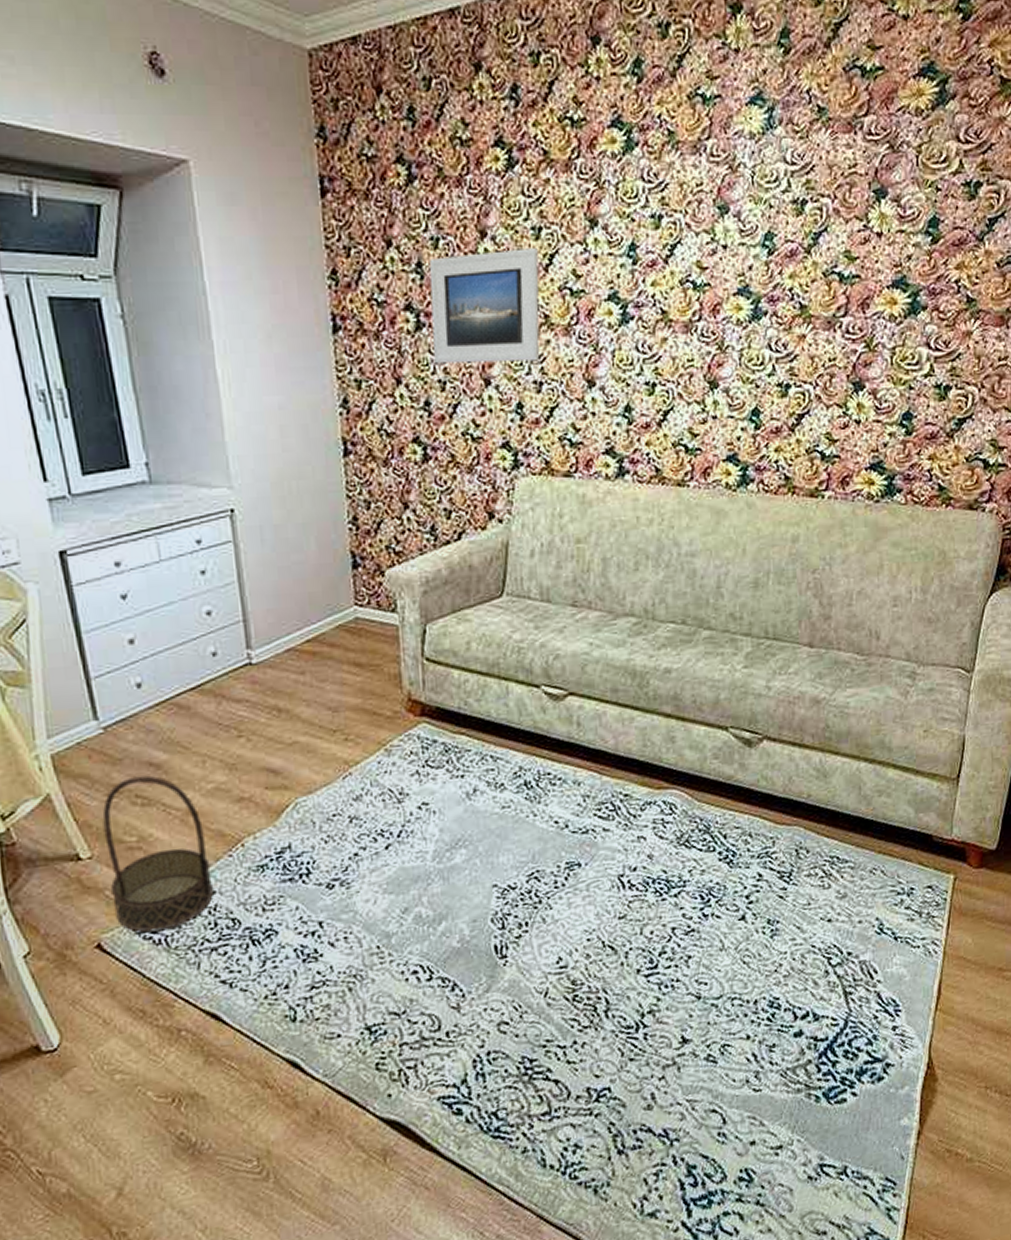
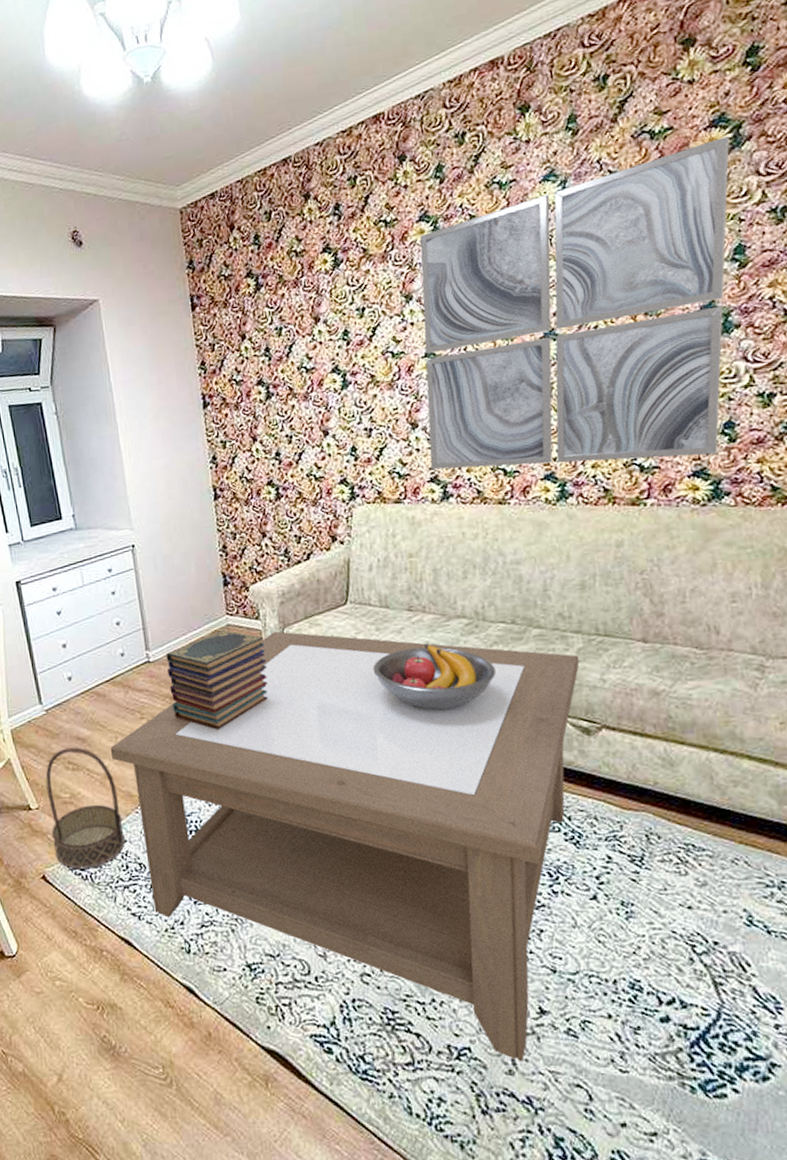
coffee table: none [195,627,747,1095] -> present [110,631,580,1062]
book stack: none [274,623,404,750] -> present [166,629,268,730]
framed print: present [429,248,540,364] -> none [275,324,368,423]
fruit bowl: none [528,645,663,721] -> present [372,644,497,710]
wall art: none [606,89,936,447] -> present [420,135,730,470]

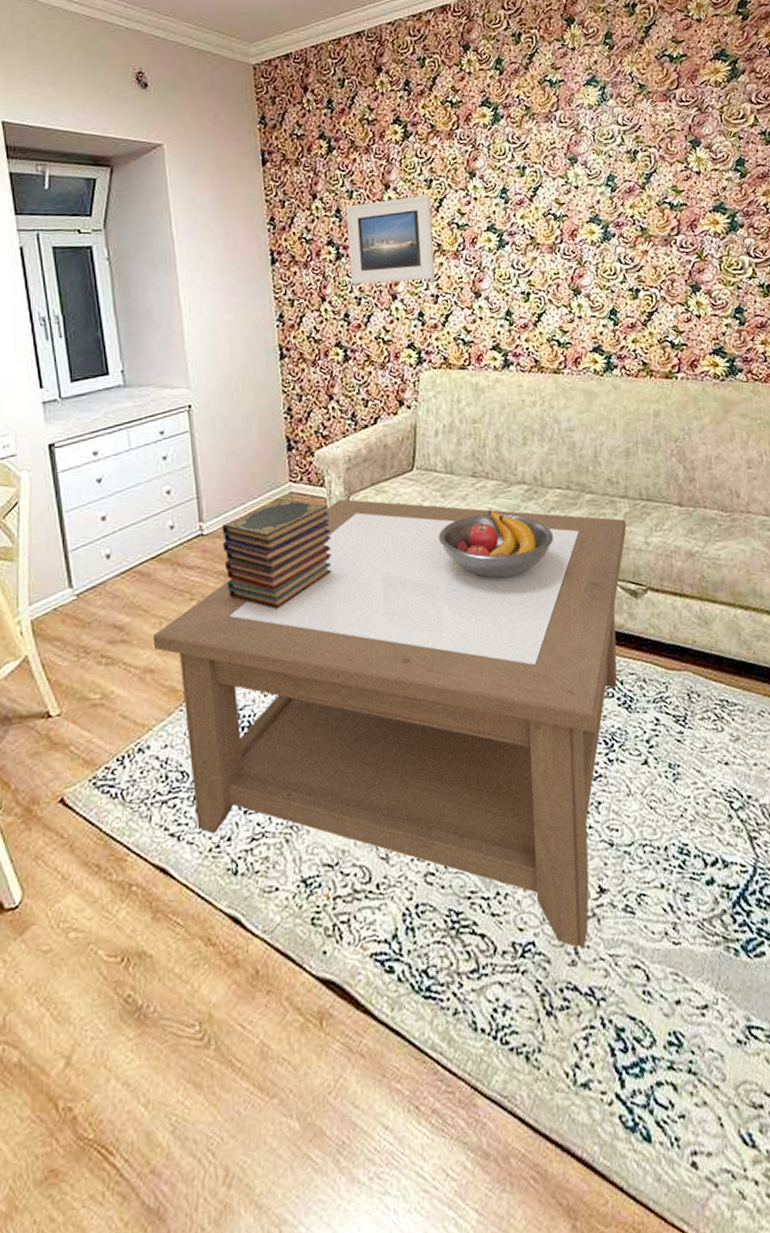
basket: present [45,747,125,870] -> none [71,637,165,787]
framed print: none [275,324,368,423] -> present [346,195,435,285]
wall art: present [420,135,730,470] -> none [482,68,732,339]

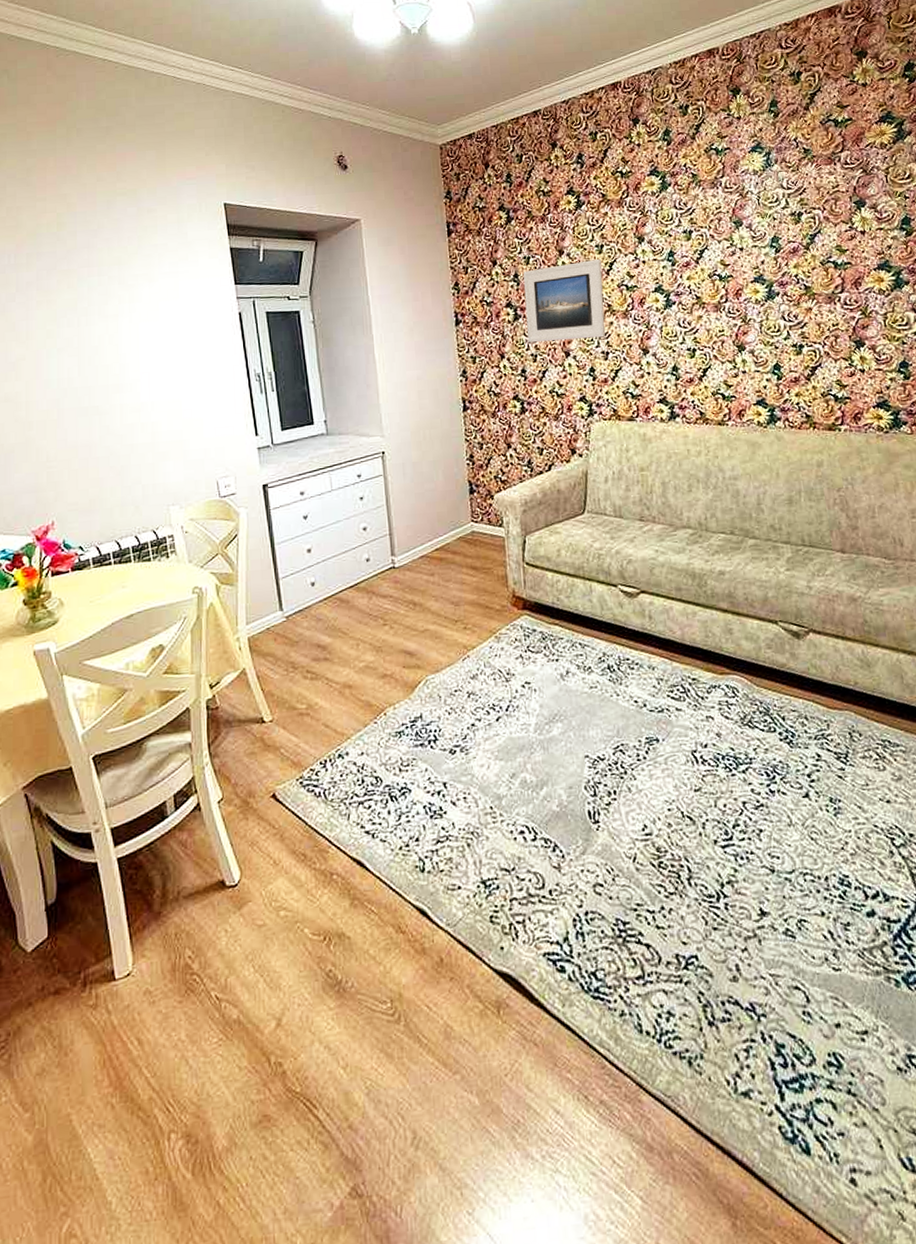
coffee table: present [152,498,627,950] -> none [351,538,789,967]
book stack: present [222,497,332,610] -> none [411,536,510,636]
fruit bowl: present [438,510,554,578] -> none [607,552,718,615]

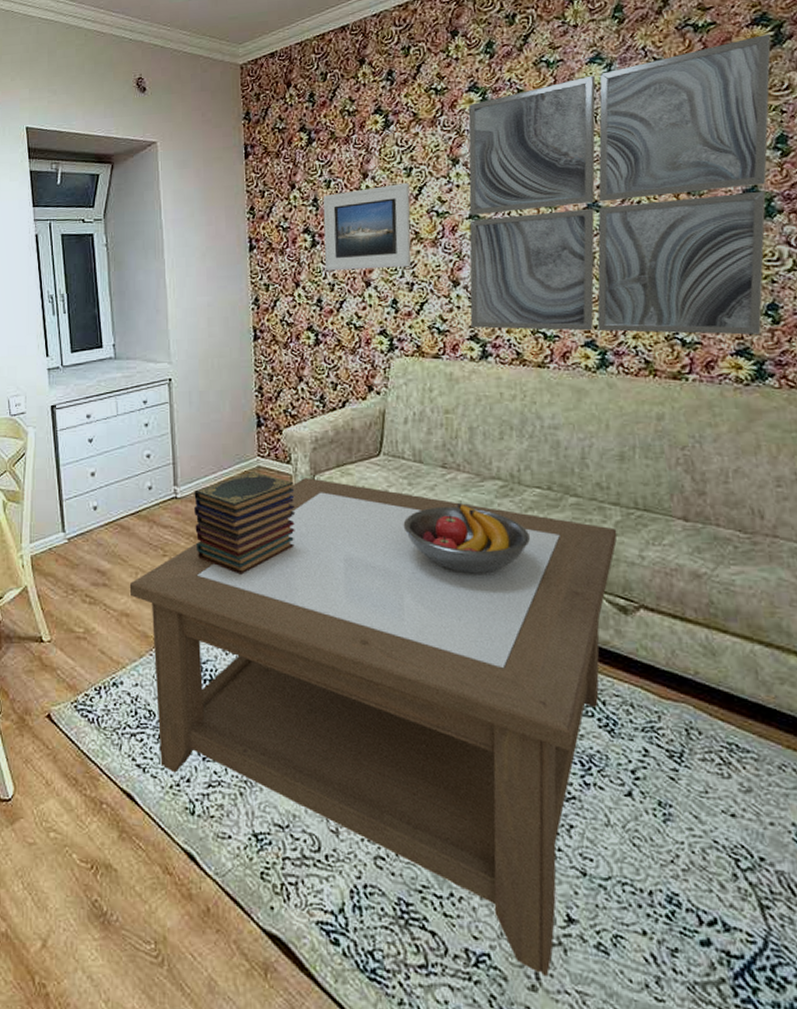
coffee table: none [351,538,789,967] -> present [129,477,618,977]
book stack: none [411,536,510,636] -> present [194,470,296,575]
fruit bowl: none [607,552,718,615] -> present [403,503,531,573]
wall art: none [650,129,896,392] -> present [468,33,771,335]

